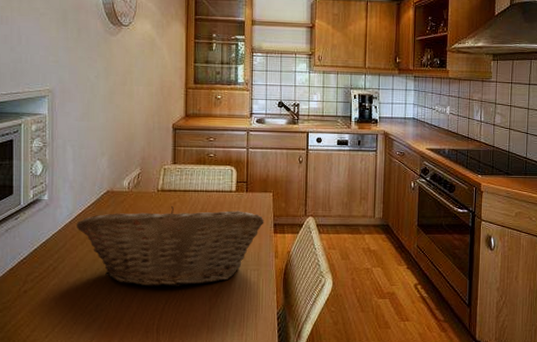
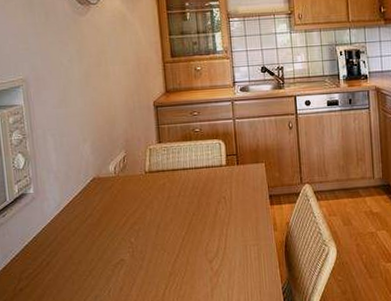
fruit basket: present [77,206,264,287] -> none [66,185,259,273]

